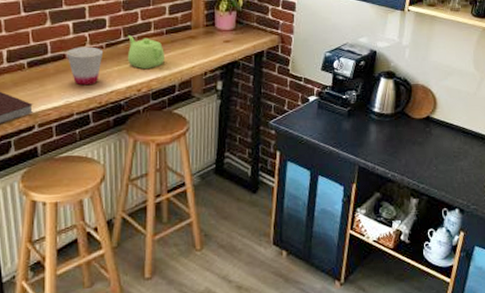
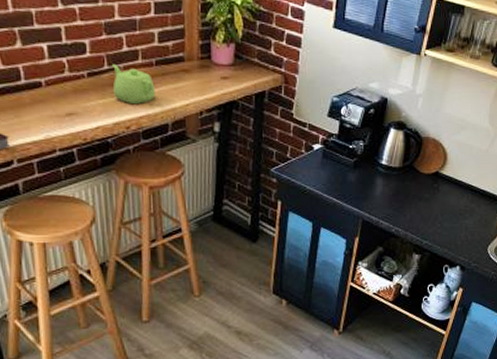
cup: present [66,46,104,86] -> none [42,74,86,119]

